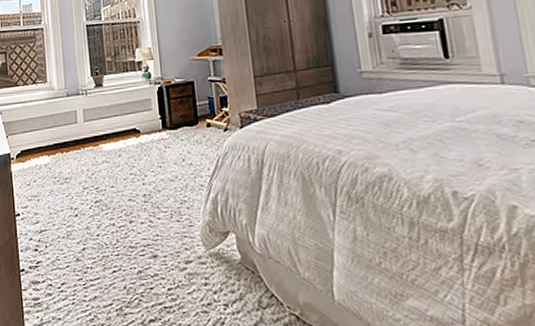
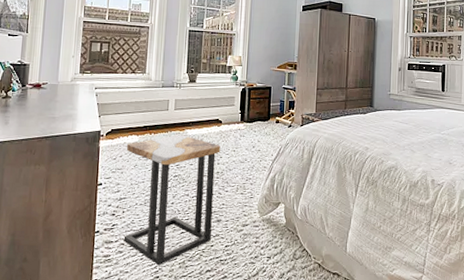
side table: none [39,151,149,312] -> present [123,135,221,266]

